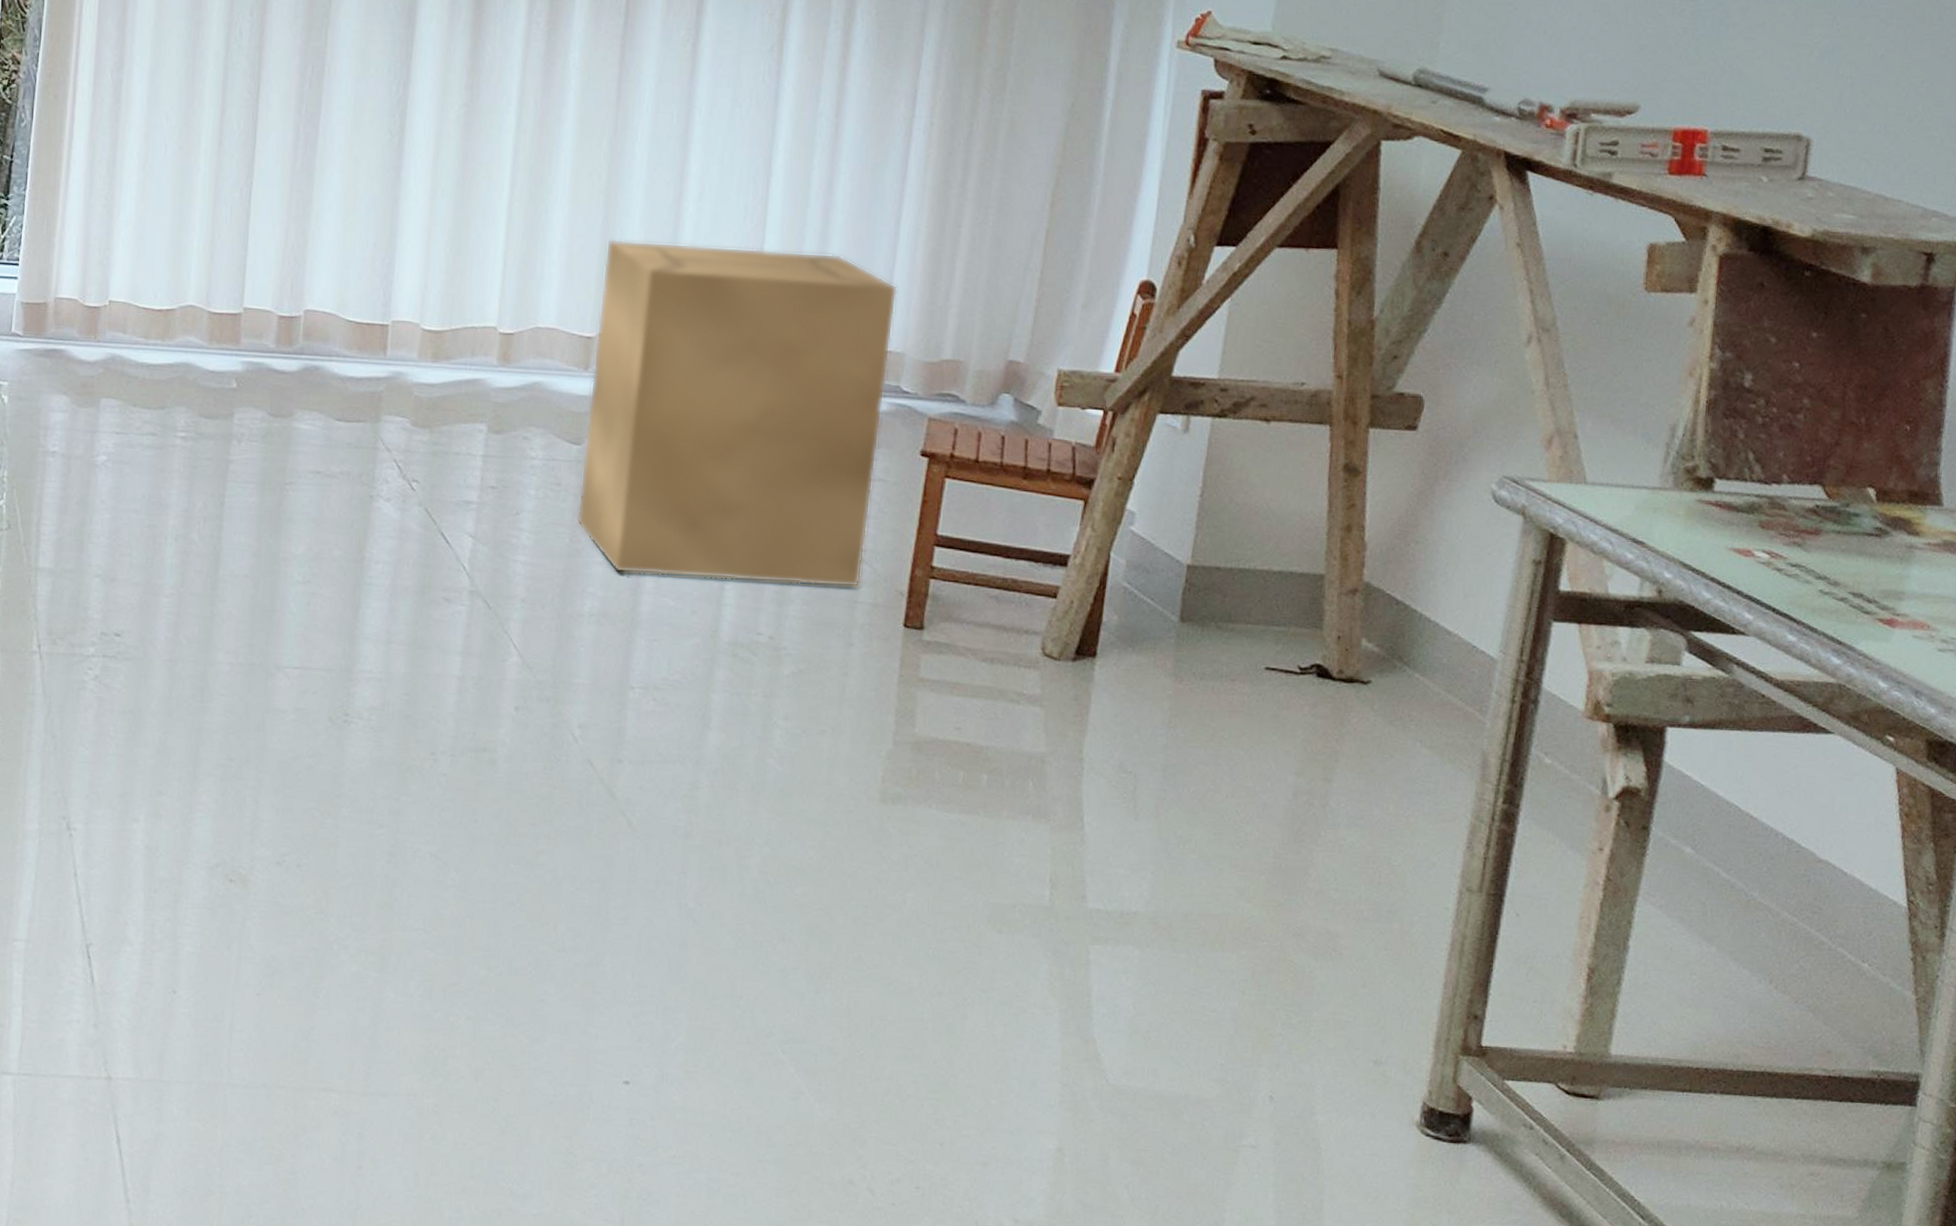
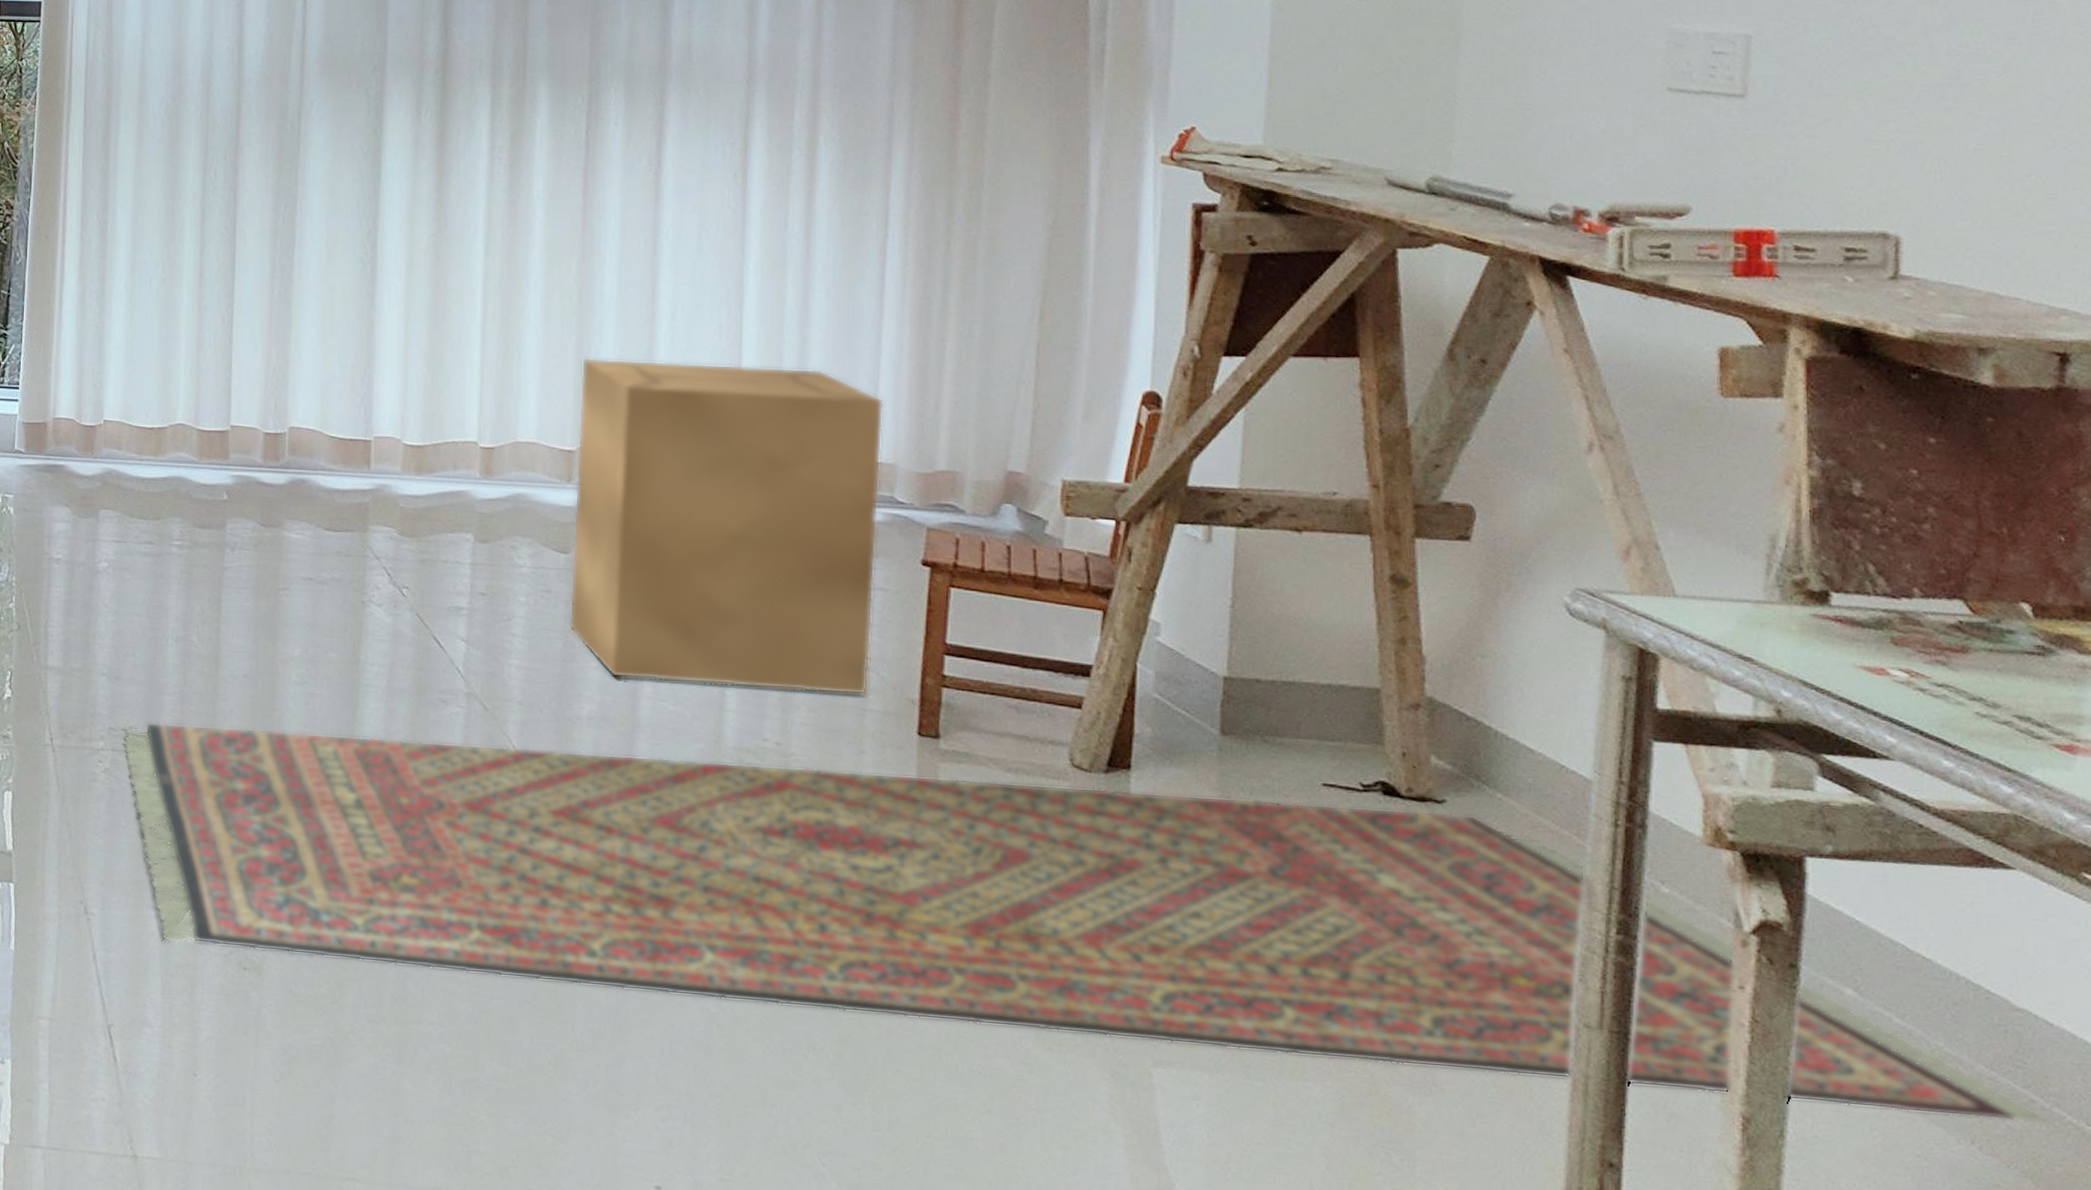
area rug: none [114,624,1837,967] -> present [122,720,2054,1128]

